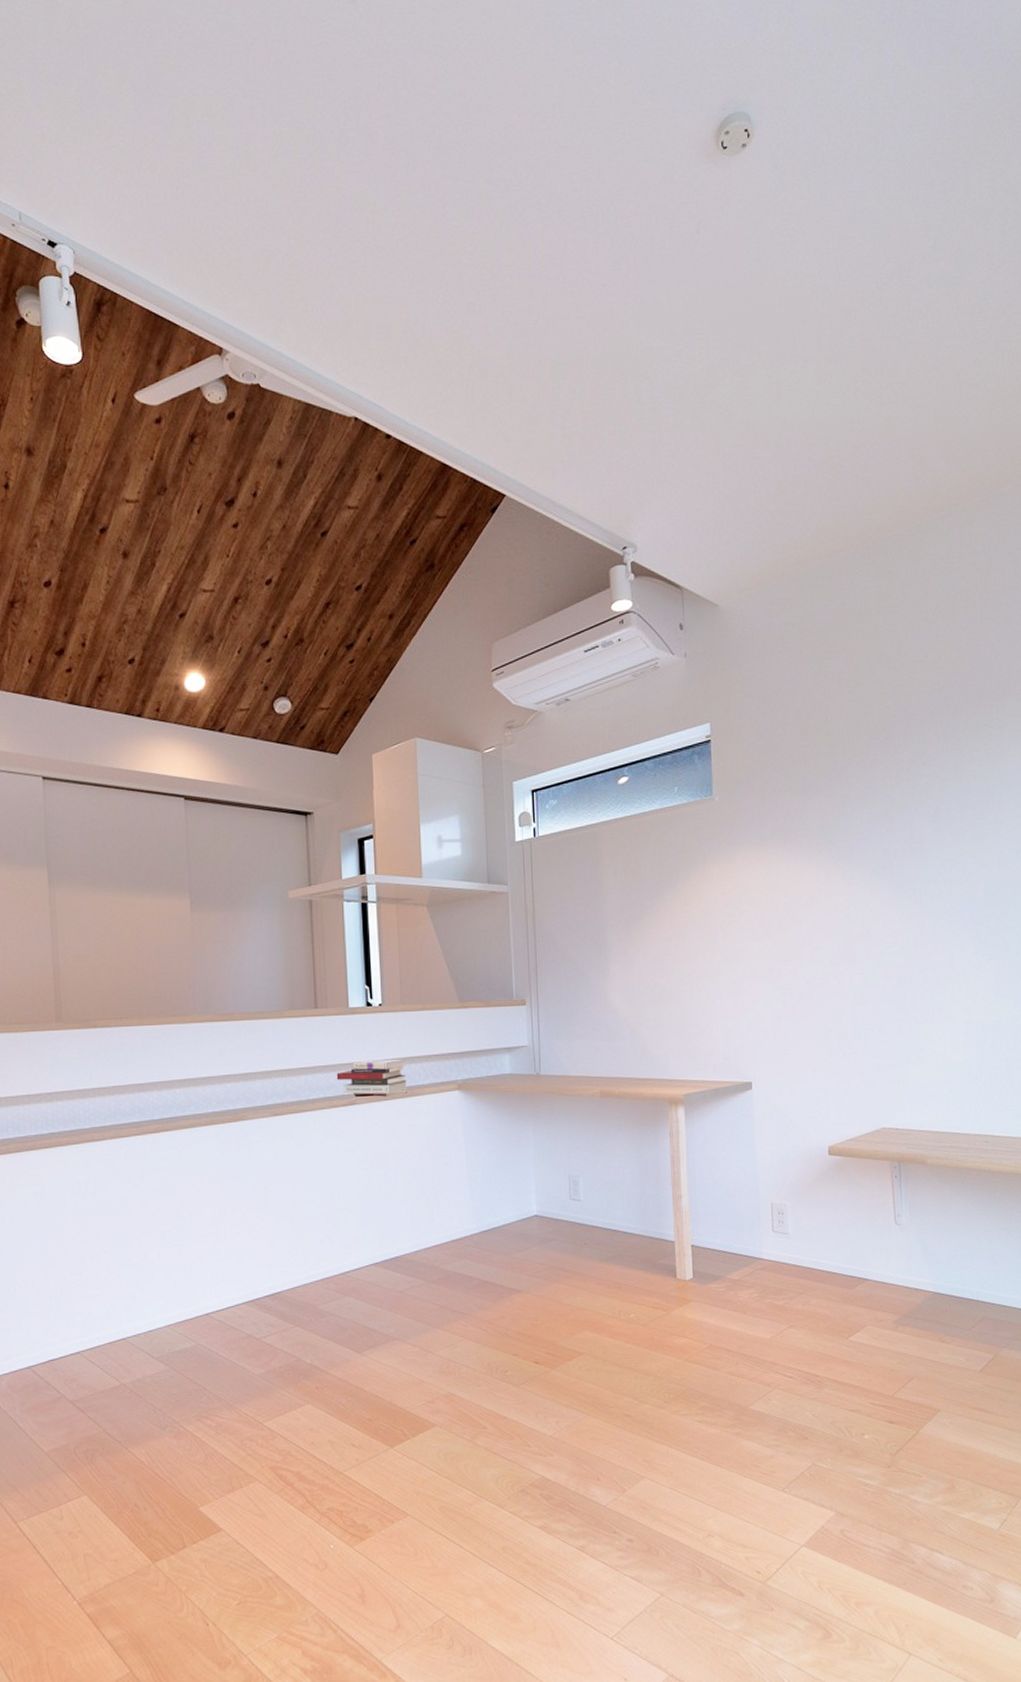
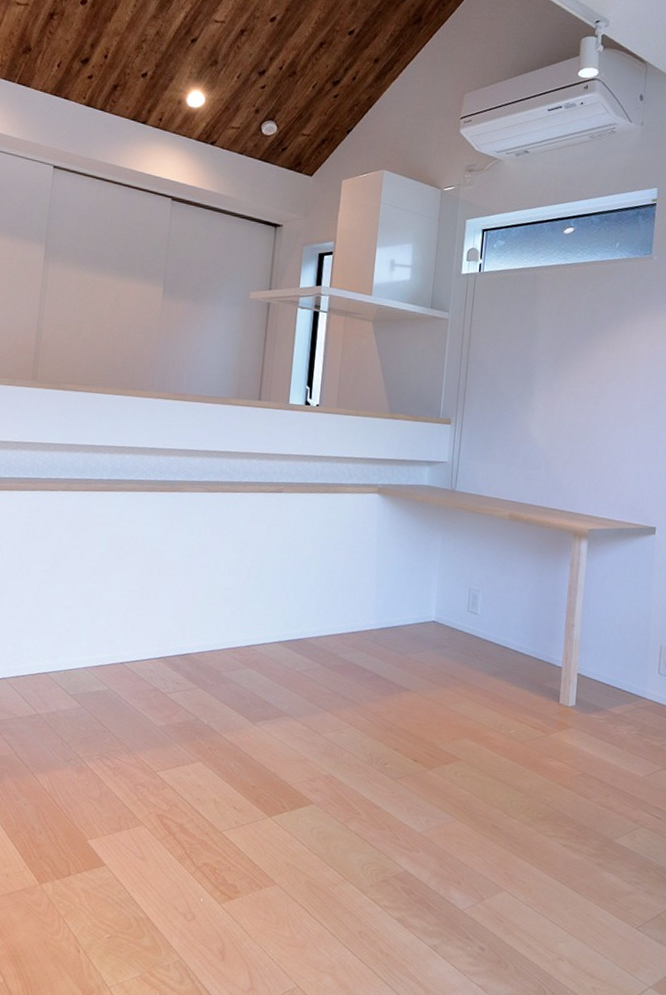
books: present [336,1059,407,1097] -> none [268,453,333,490]

